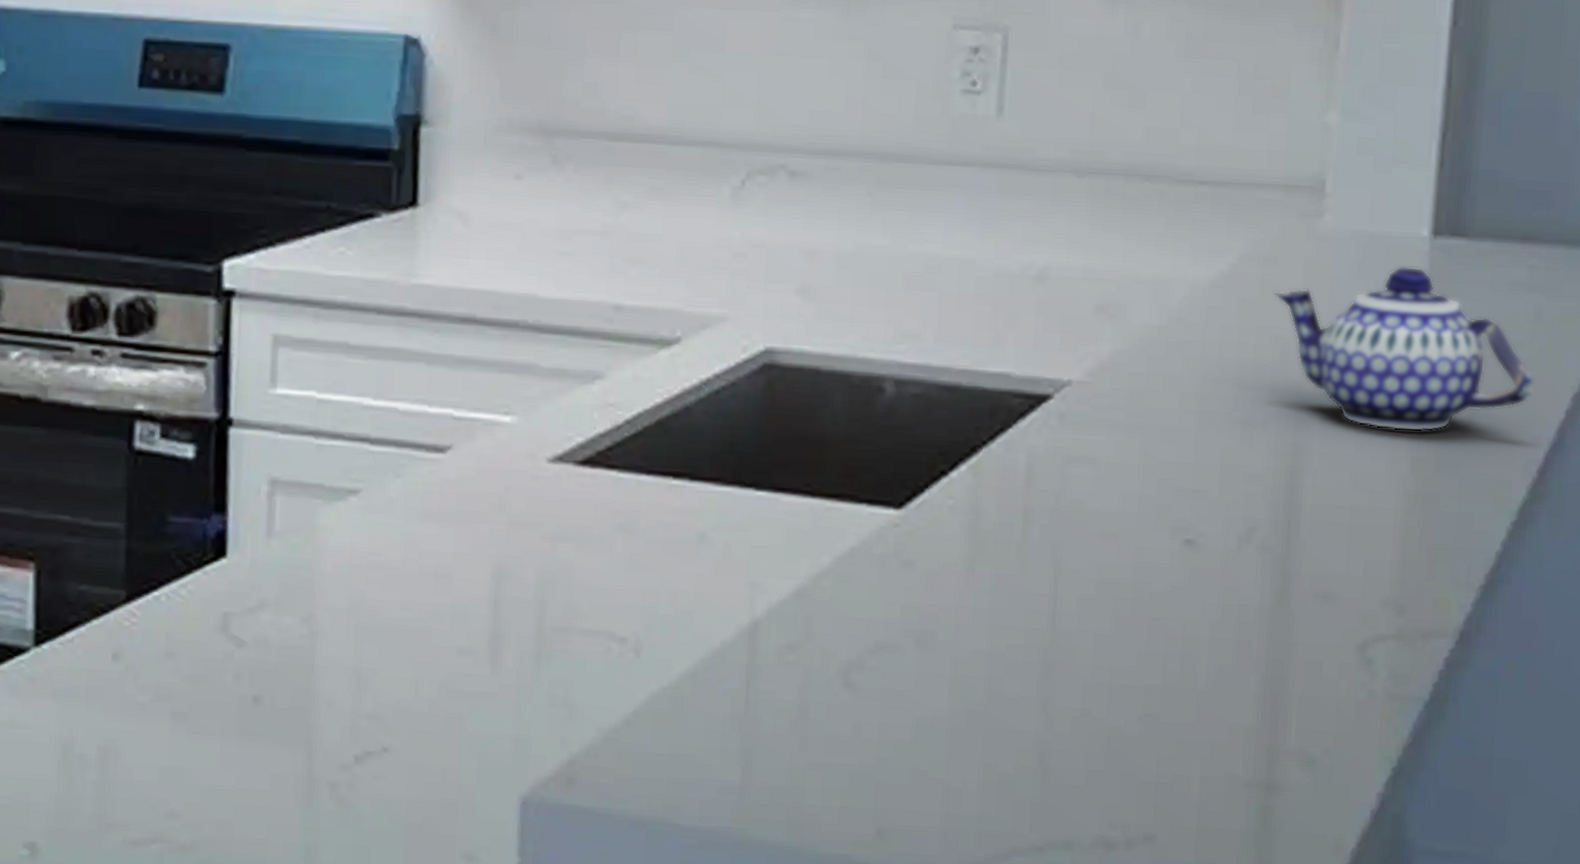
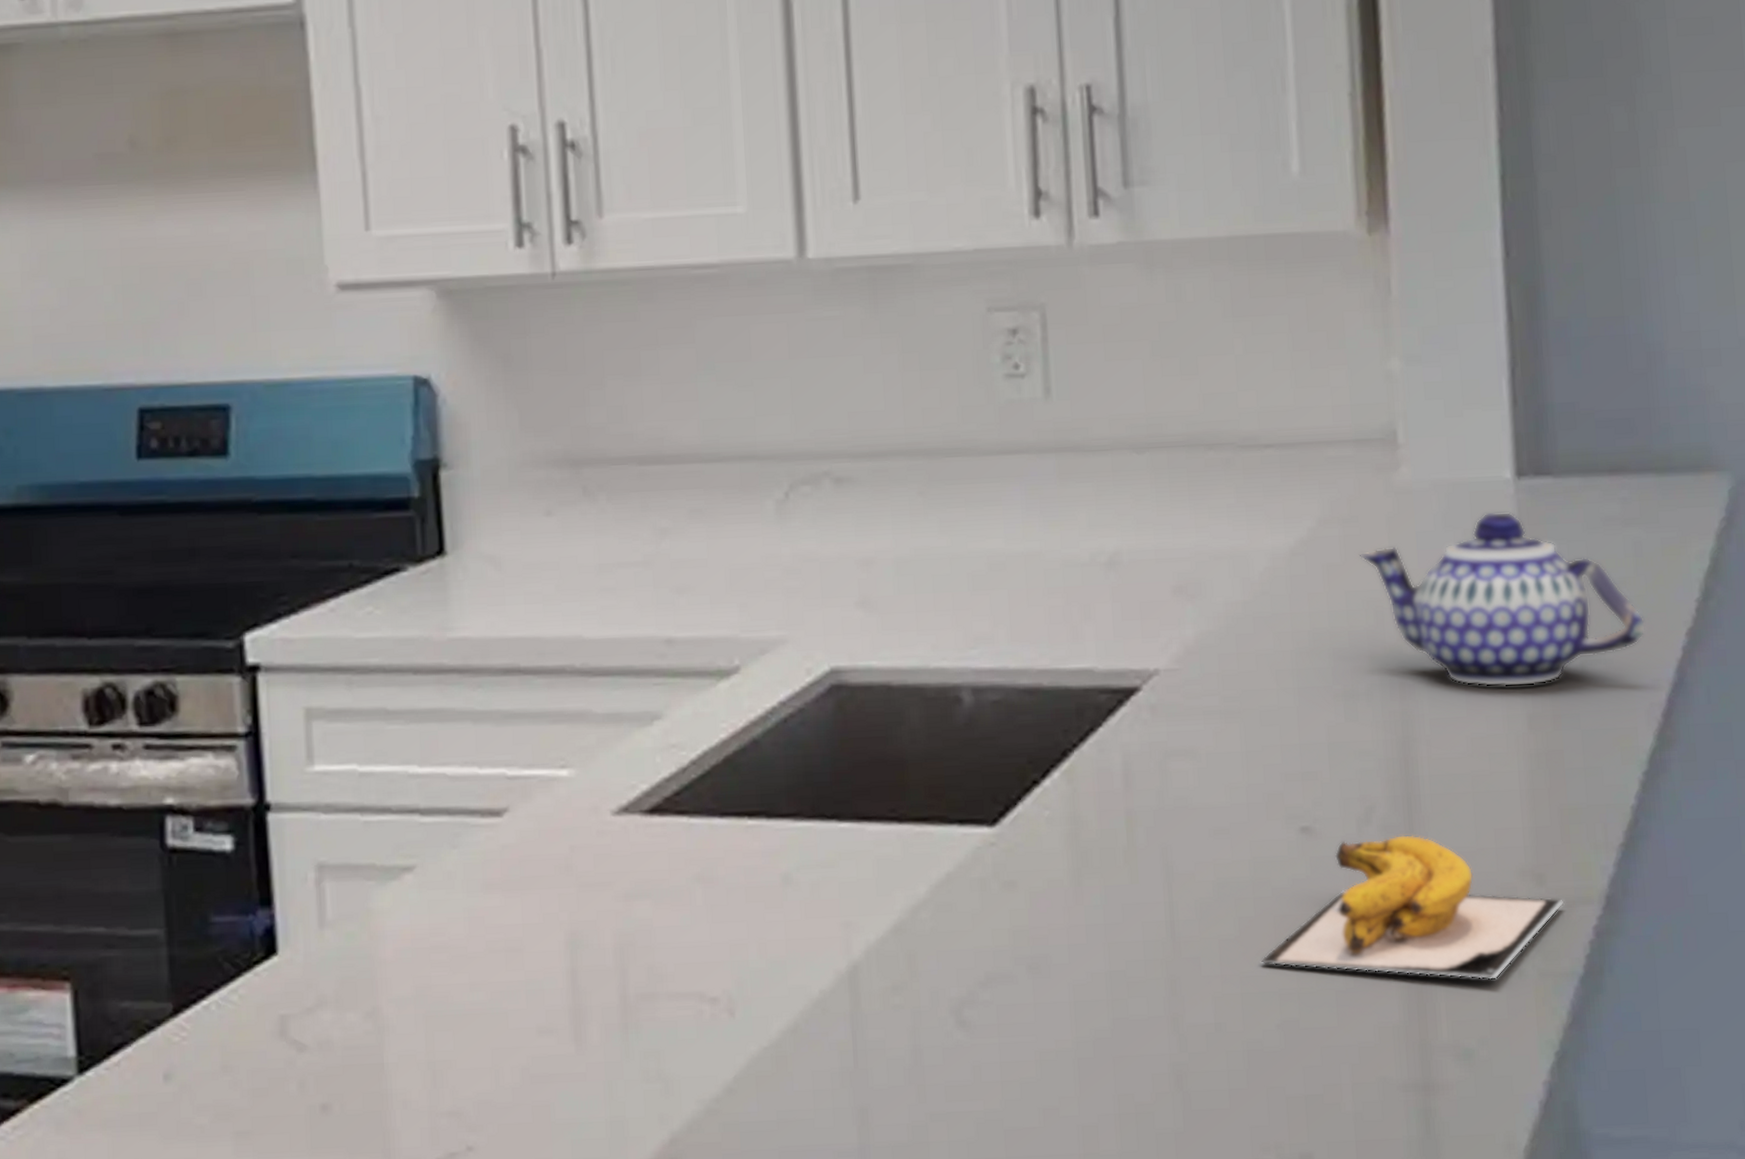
banana: none [1130,556,1420,696] -> present [1260,835,1563,980]

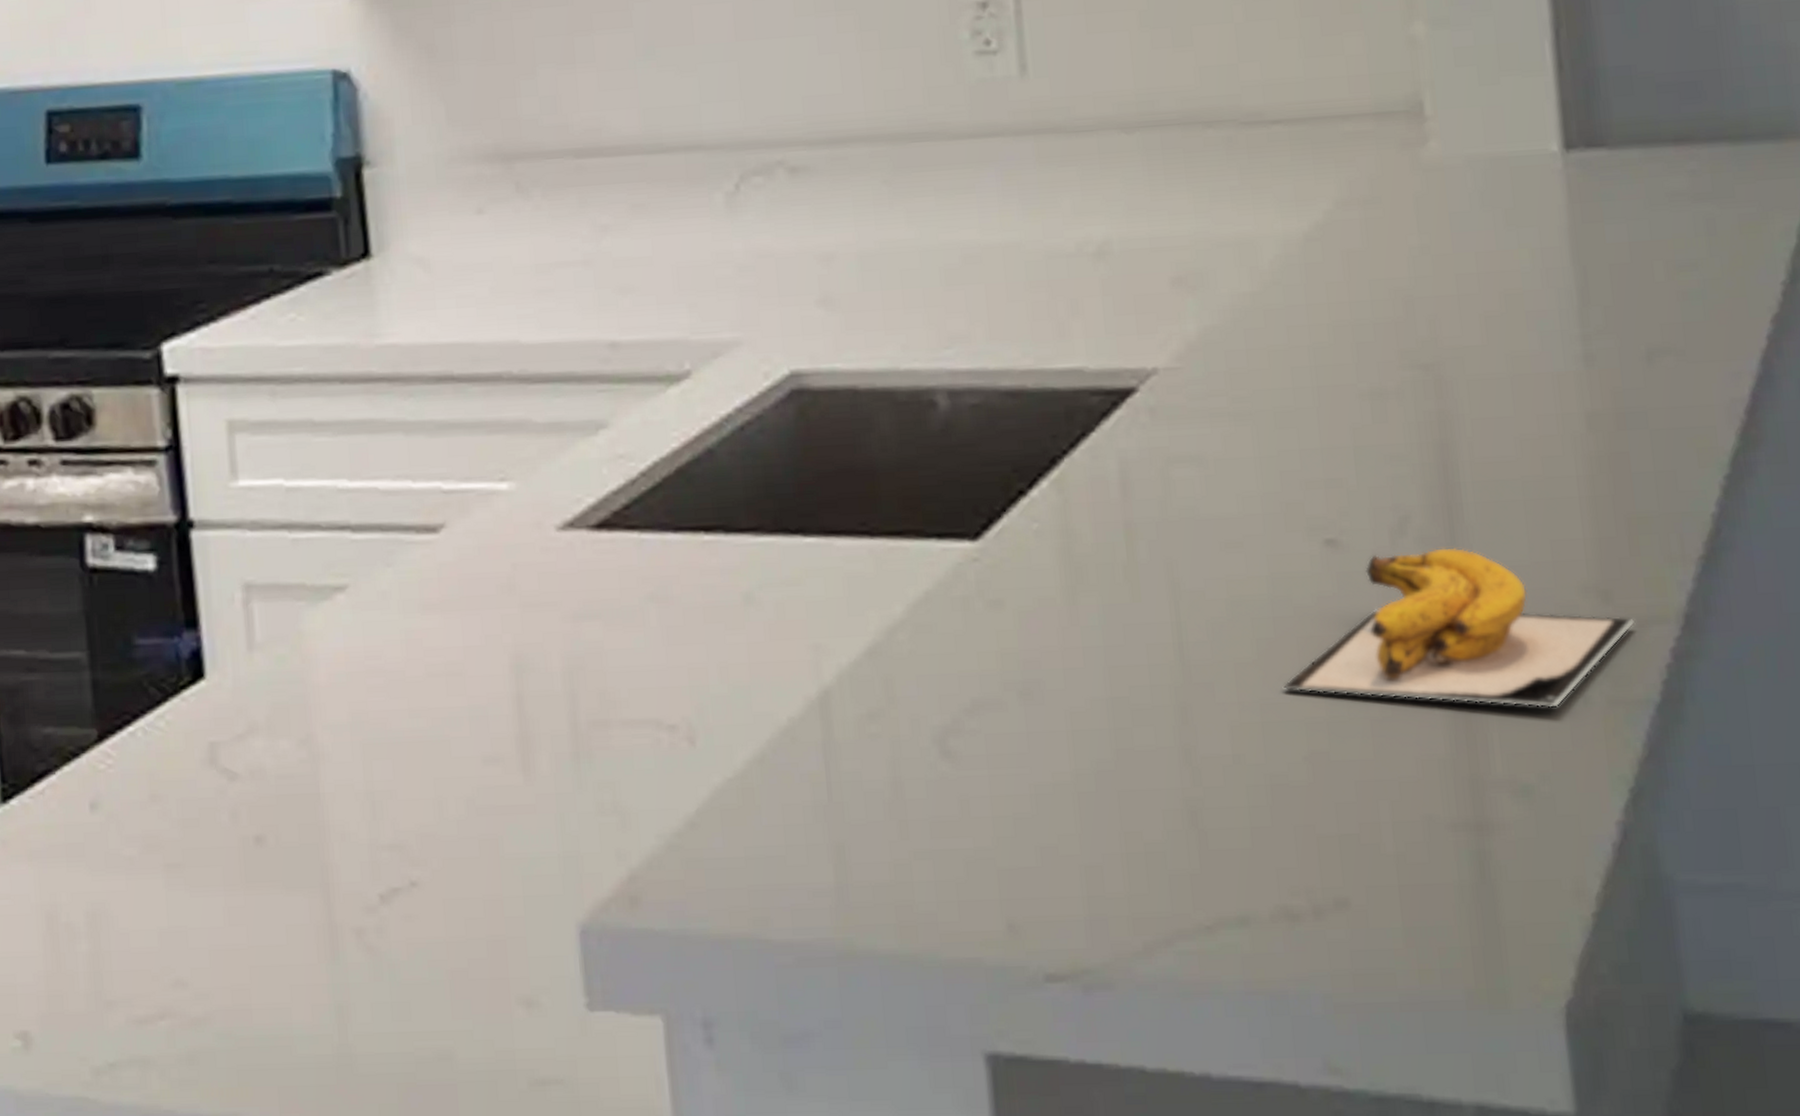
teapot: present [1359,511,1646,687] -> none [1383,188,1724,383]

